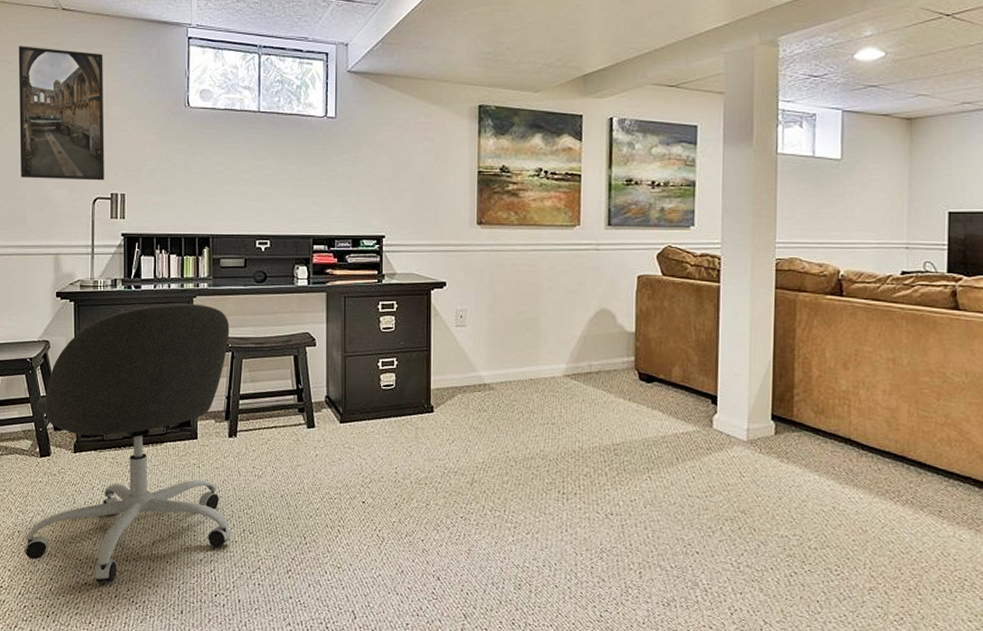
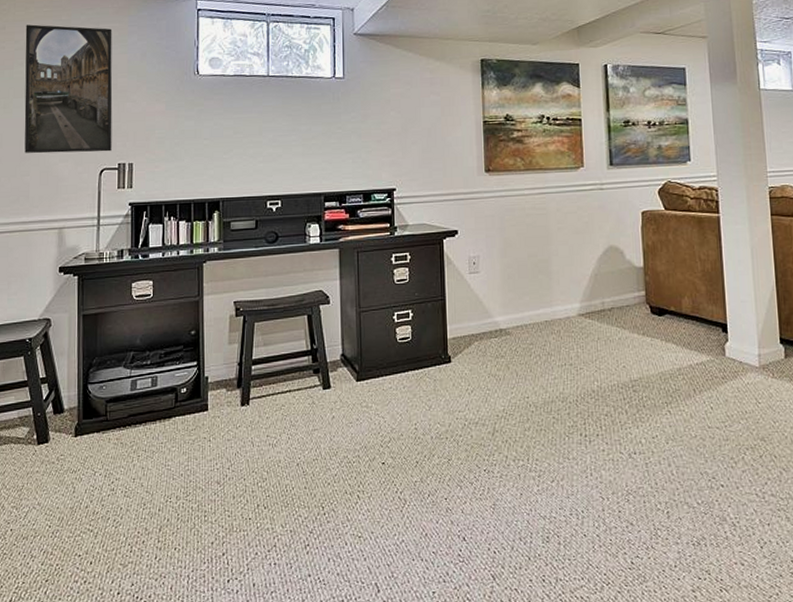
office chair: present [24,303,232,583] -> none [16,269,245,579]

